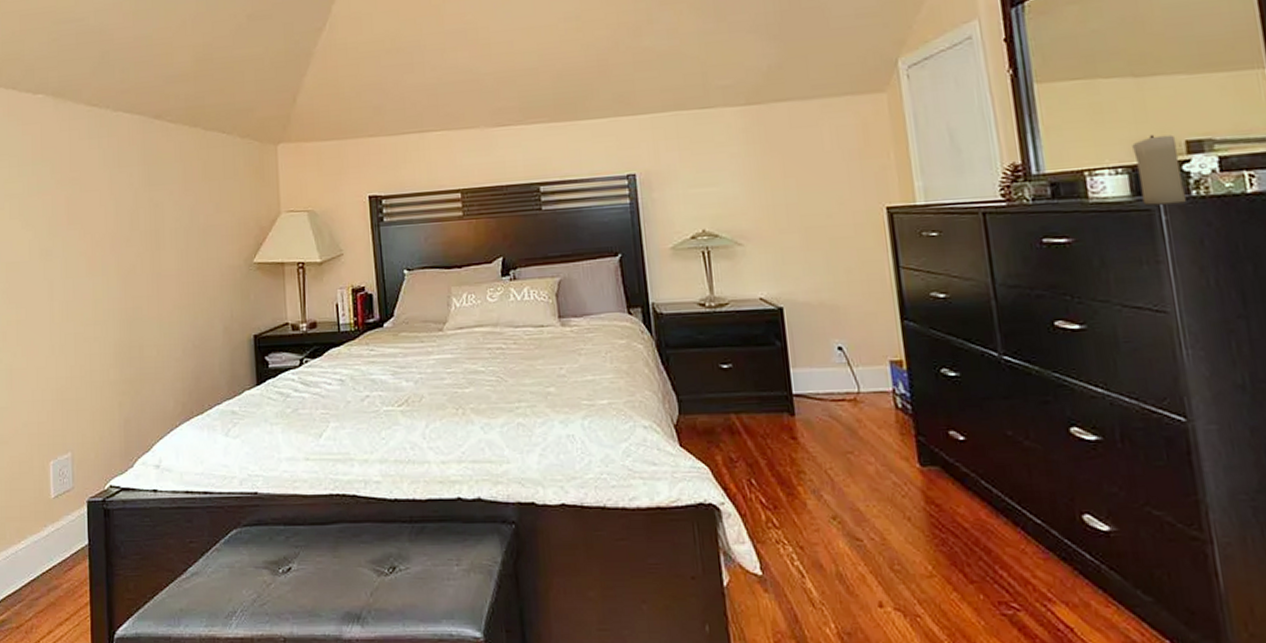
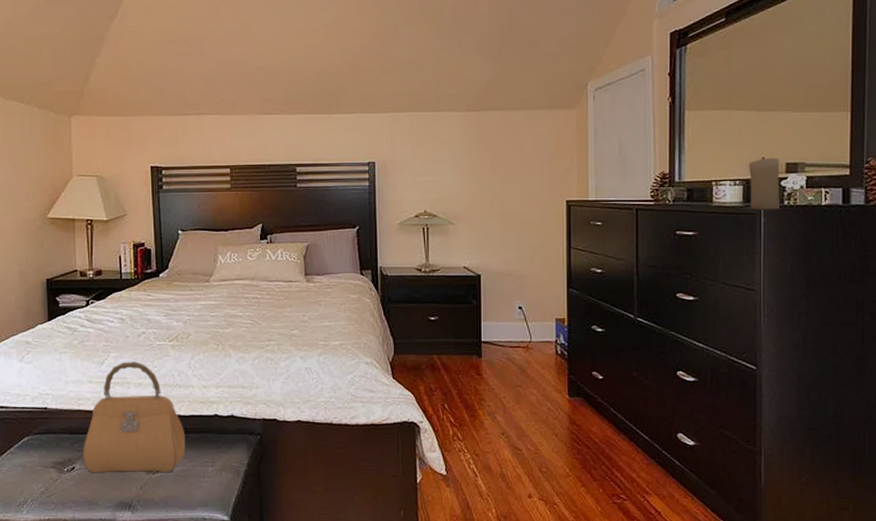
handbag: none [299,432,424,575] -> present [82,362,186,473]

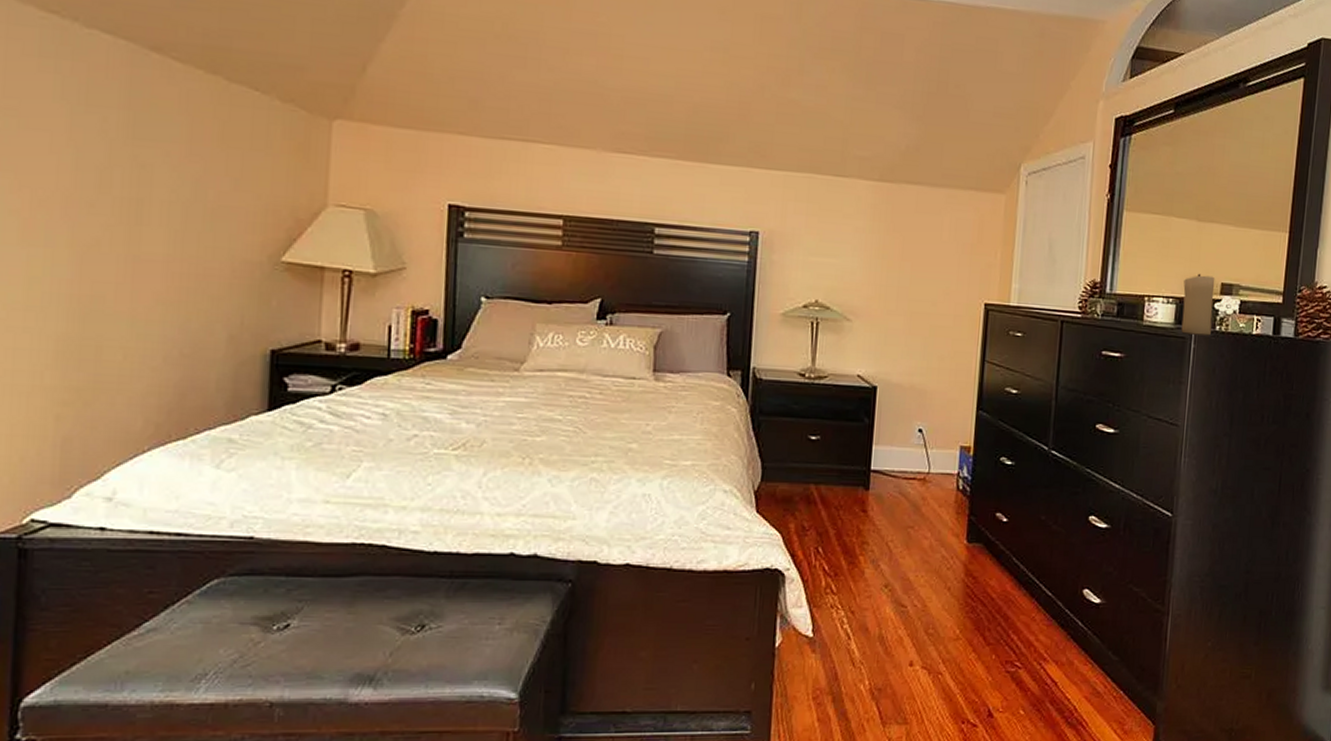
handbag: present [82,362,186,473] -> none [303,475,465,633]

